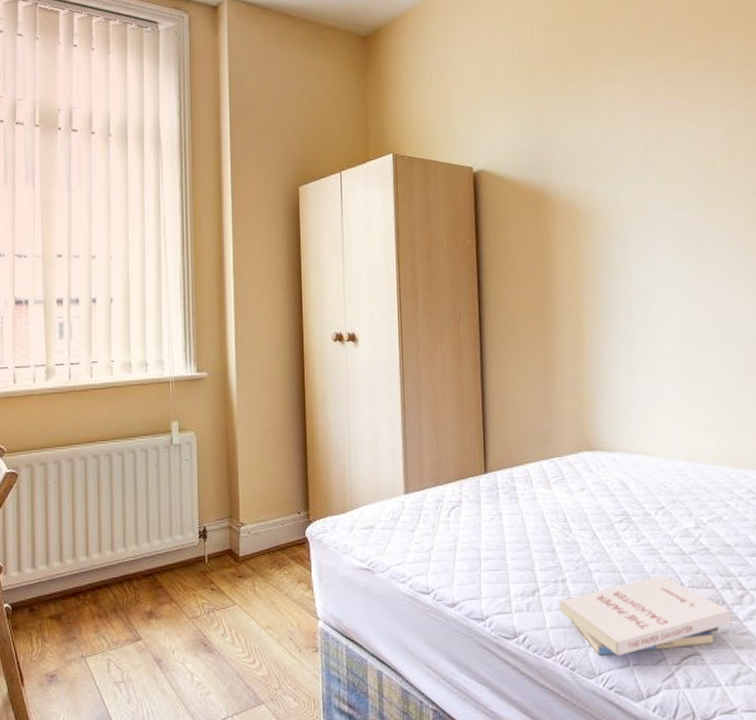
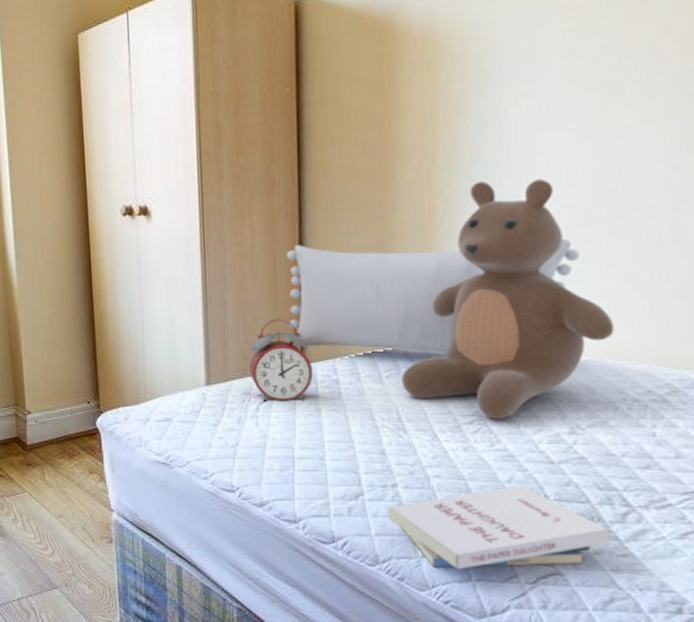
alarm clock: none [442,433,495,509] -> present [250,319,313,403]
pillow: none [470,366,691,461] -> present [285,238,579,353]
teddy bear: none [566,320,721,518] -> present [402,179,614,419]

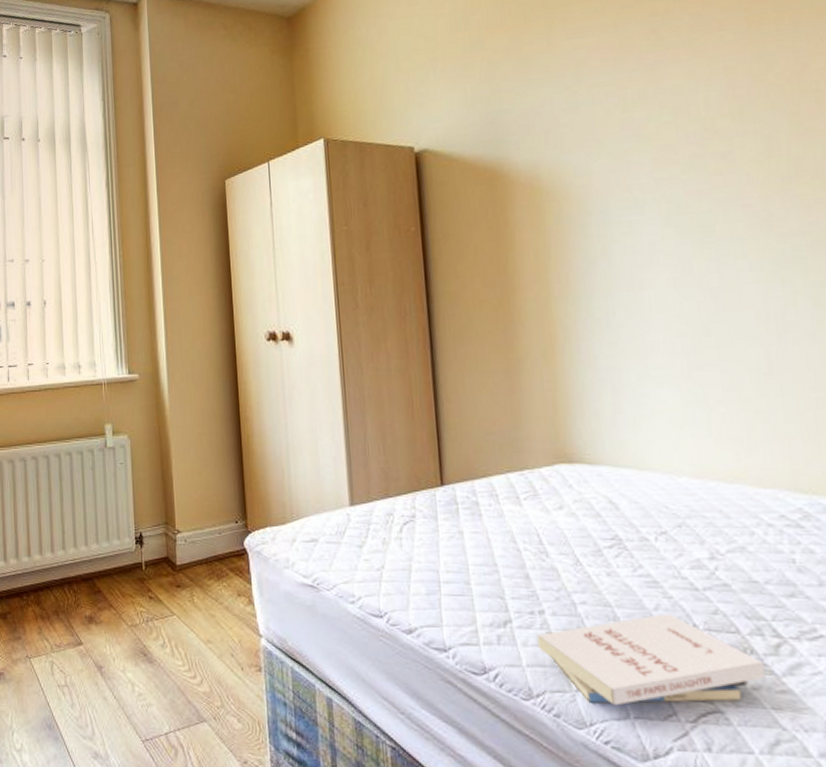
alarm clock: present [250,319,313,403] -> none [391,440,454,524]
pillow: present [285,238,579,353] -> none [420,364,696,476]
teddy bear: present [402,179,614,419] -> none [539,310,740,543]

